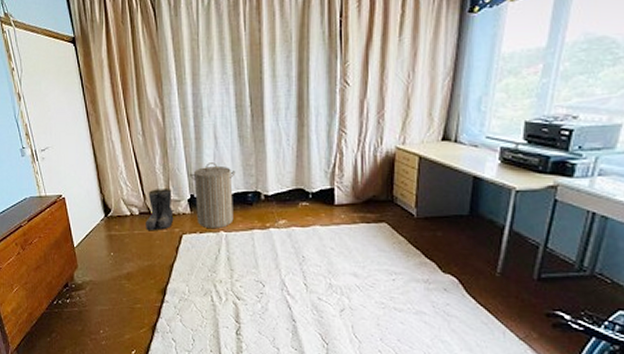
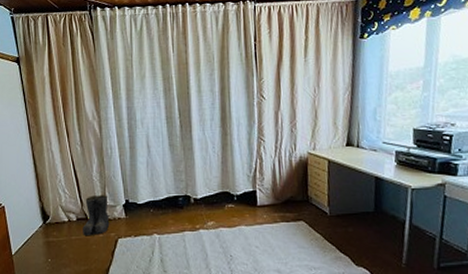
laundry hamper: present [190,162,236,228] -> none [125,169,167,231]

